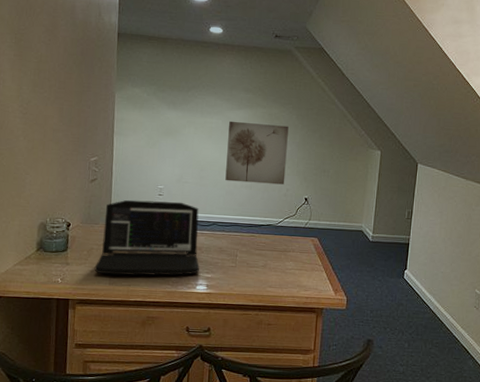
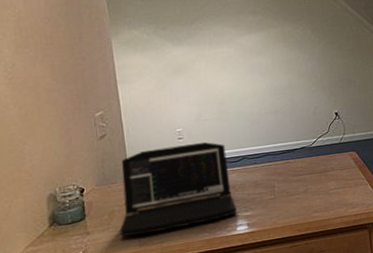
wall art: present [225,121,289,185] -> none [242,42,312,111]

